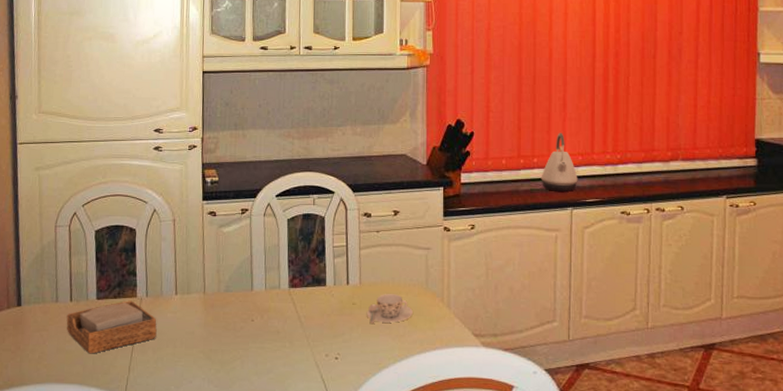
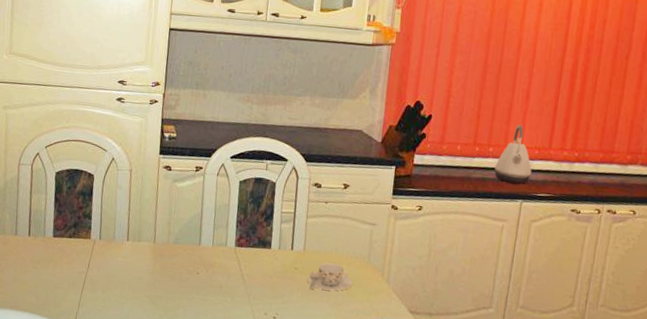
napkin holder: present [66,300,157,354] -> none [23,241,108,287]

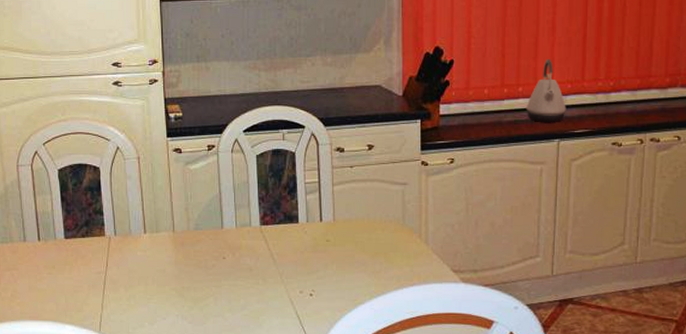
teacup: present [308,262,353,291] -> none [342,230,389,260]

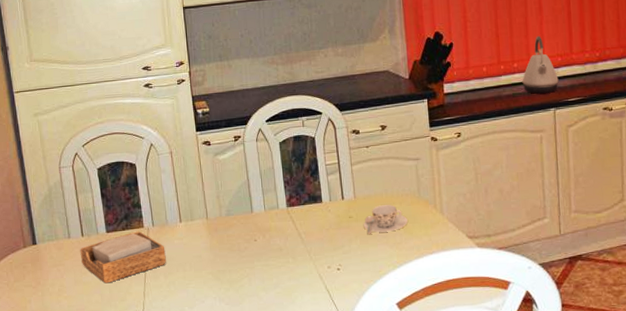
napkin holder: none [35,239,127,292] -> present [80,231,166,284]
teacup: none [342,230,389,260] -> present [364,205,408,234]

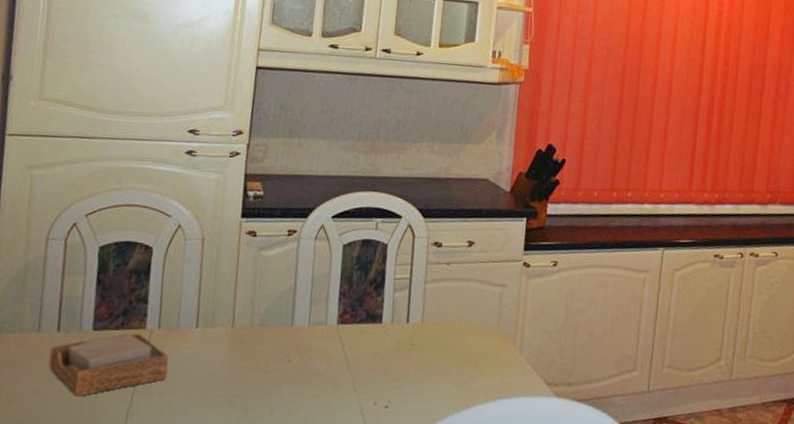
teacup: present [364,205,408,234] -> none [427,334,480,368]
kettle: present [522,35,559,94] -> none [633,166,673,230]

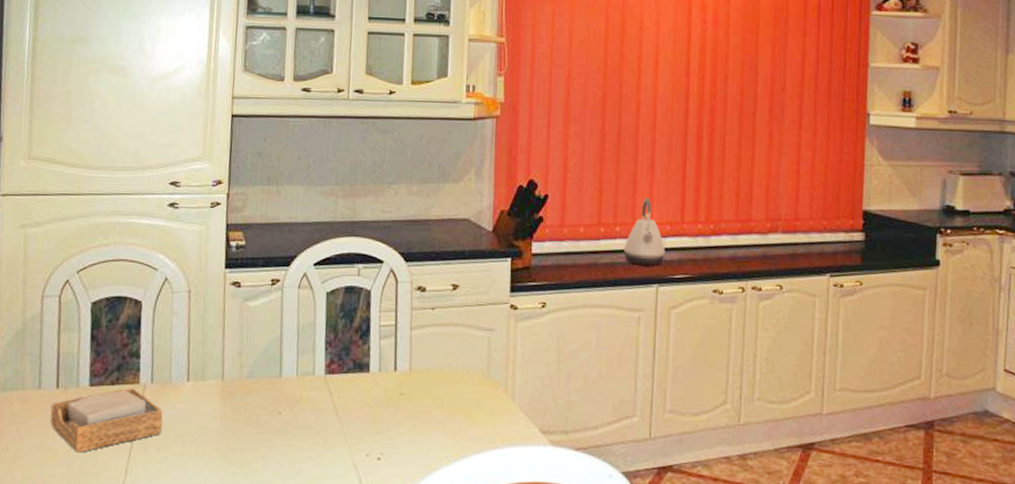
kettle: none [633,166,673,230] -> present [623,197,665,266]

